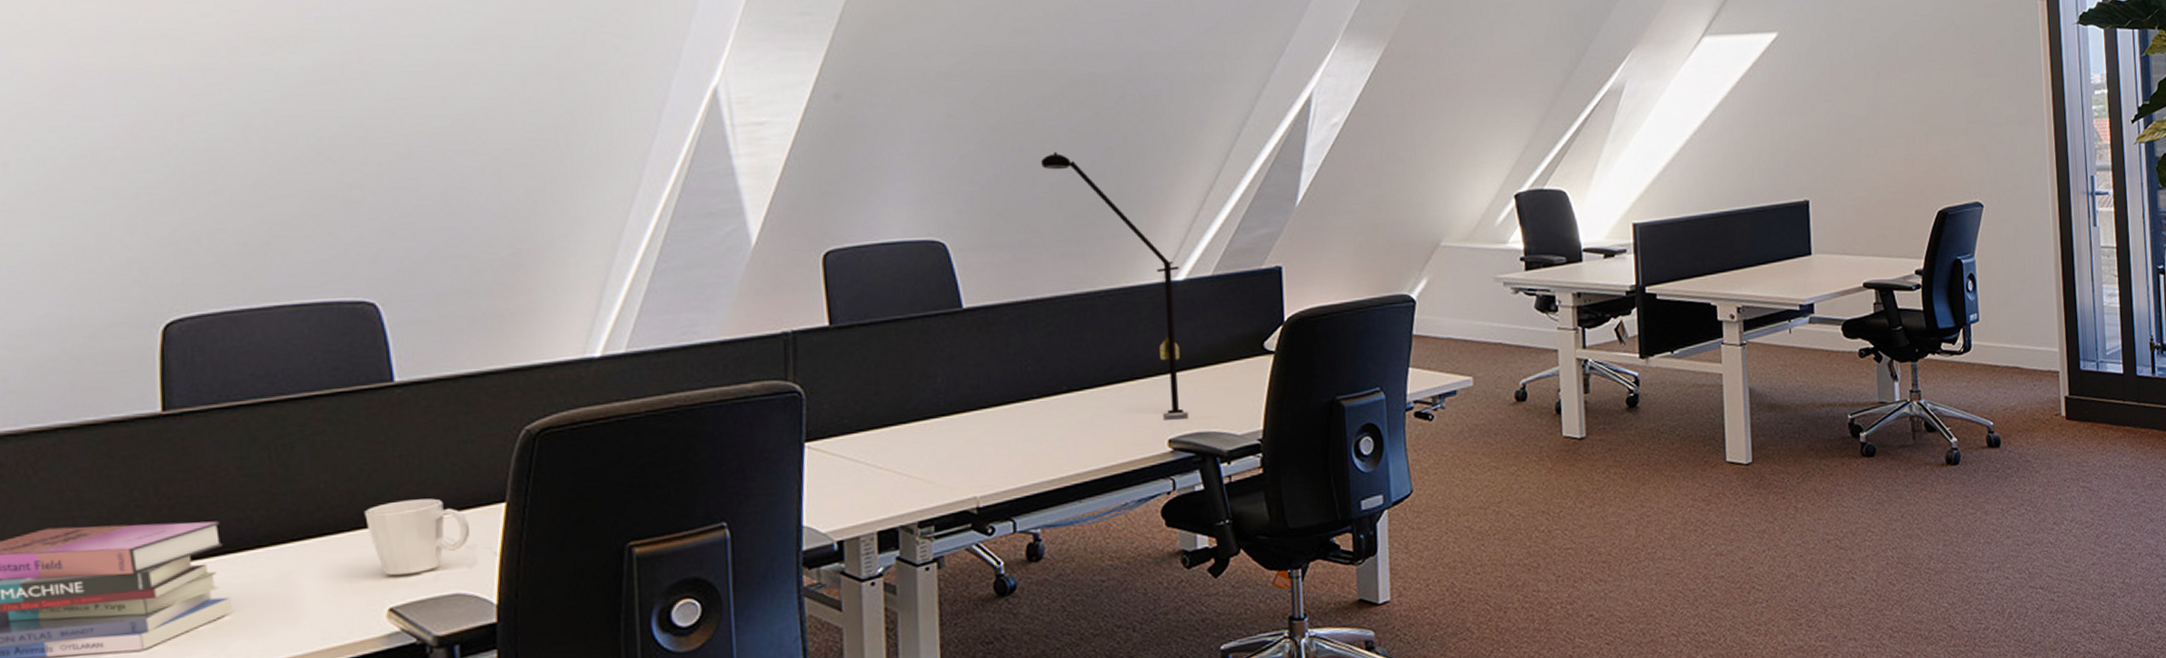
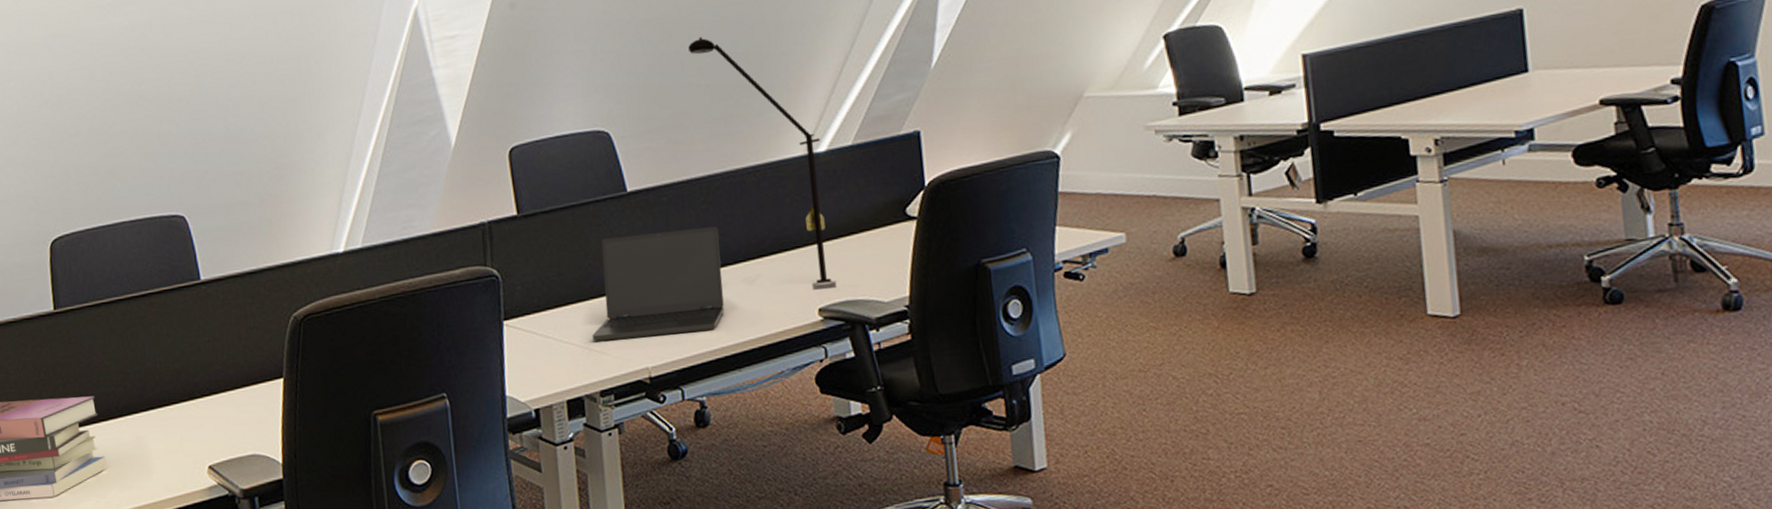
mug: present [364,498,469,576] -> none [187,375,260,439]
laptop: none [912,350,1067,467] -> present [592,226,725,341]

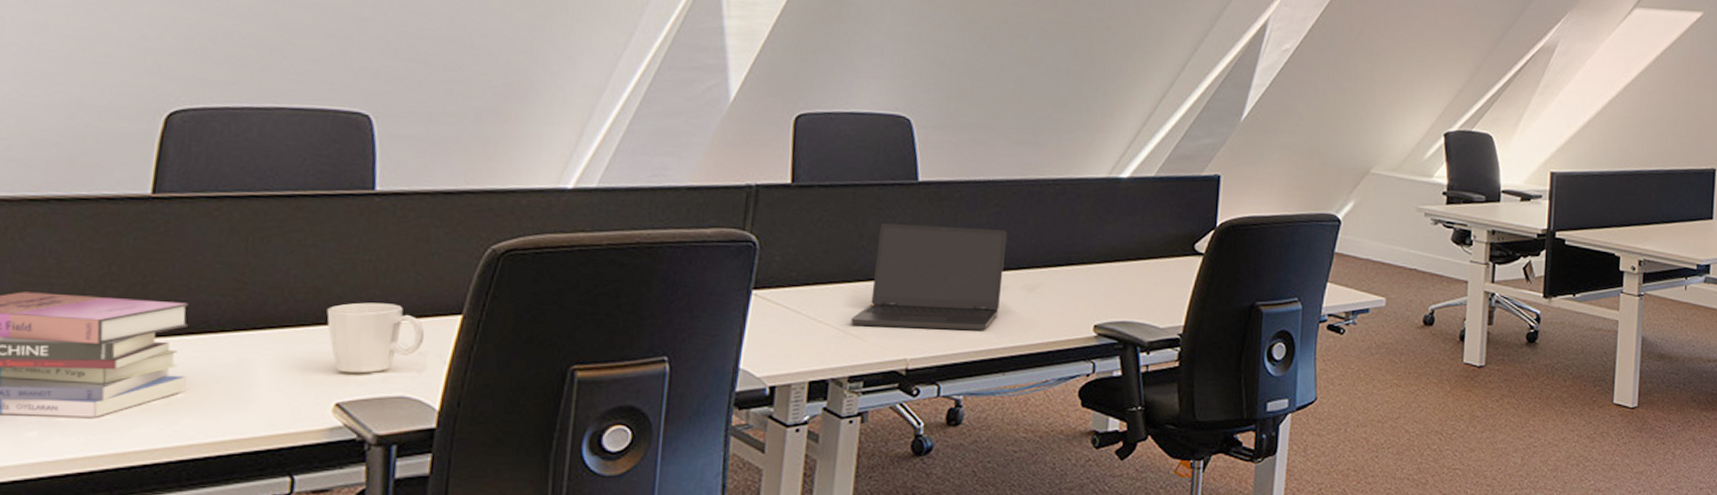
mug: none [187,375,260,439] -> present [326,302,424,373]
desk lamp: present [688,37,837,291] -> none [1010,47,1125,309]

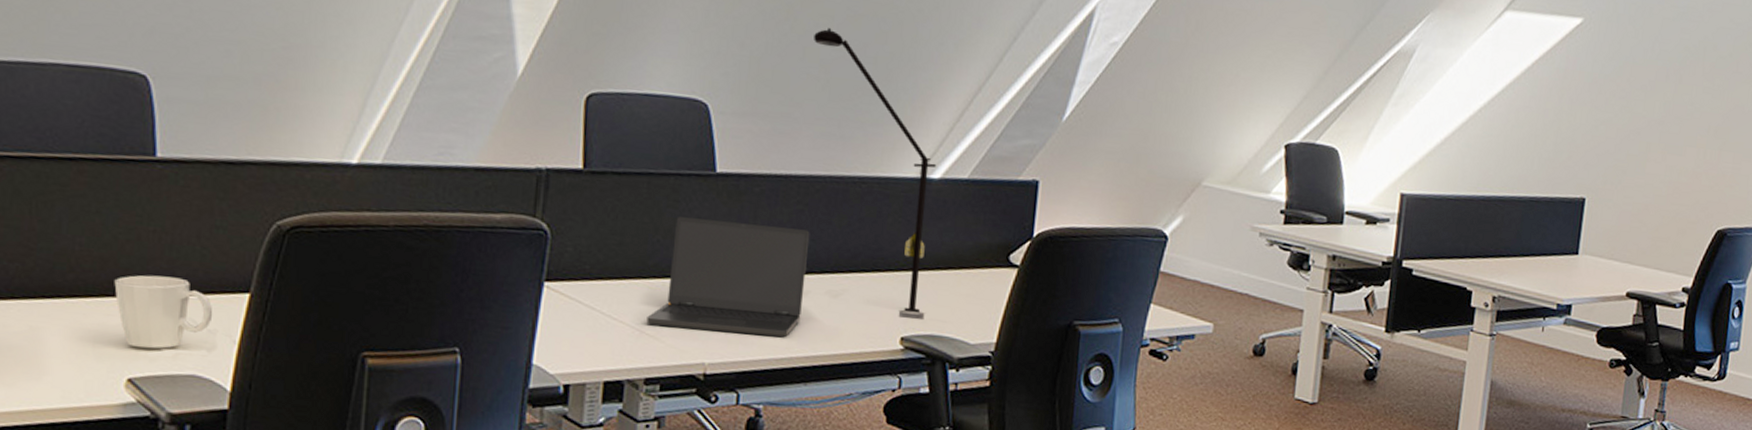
desk lamp: none [1010,47,1125,309] -> present [814,28,936,321]

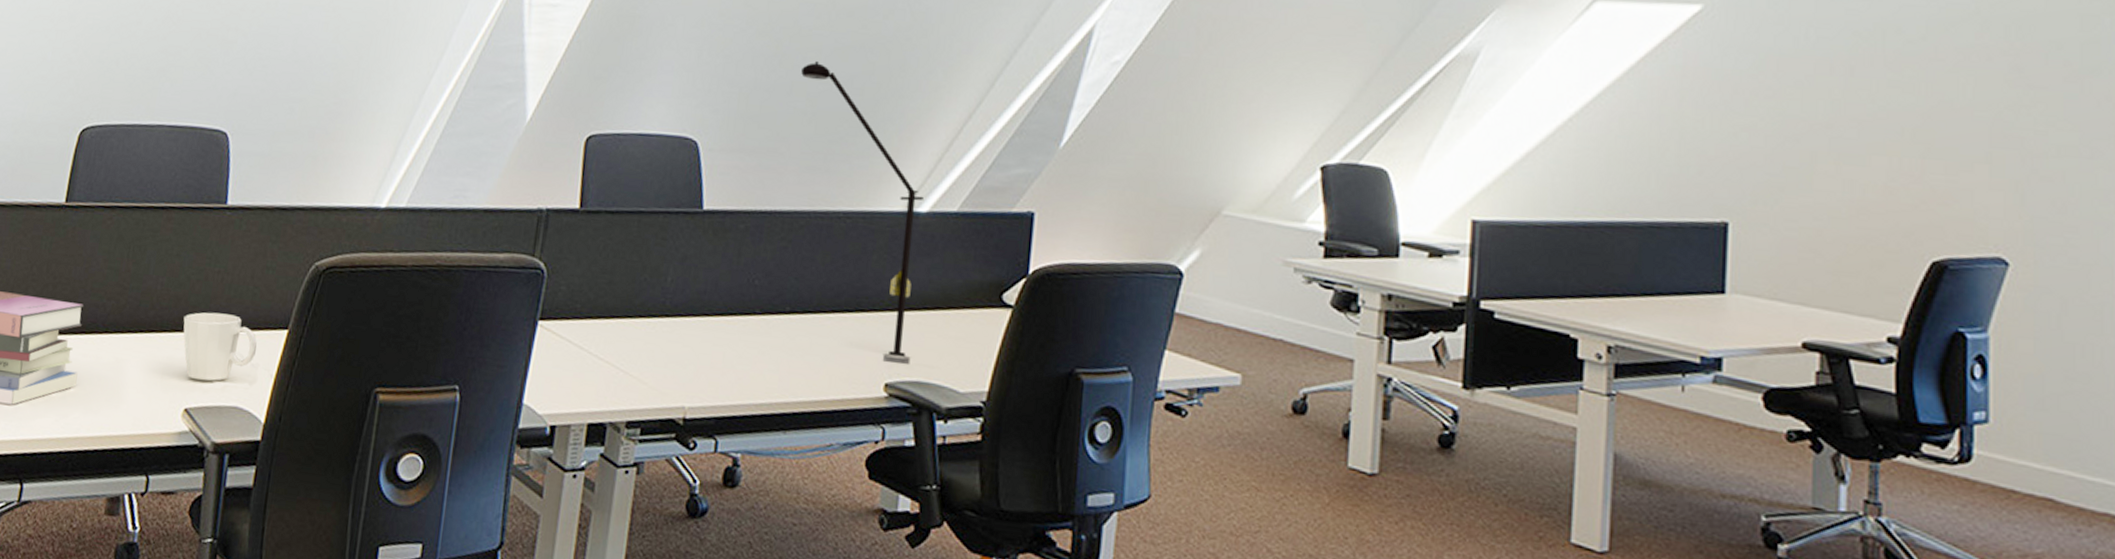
laptop: present [646,217,810,337] -> none [631,255,793,380]

